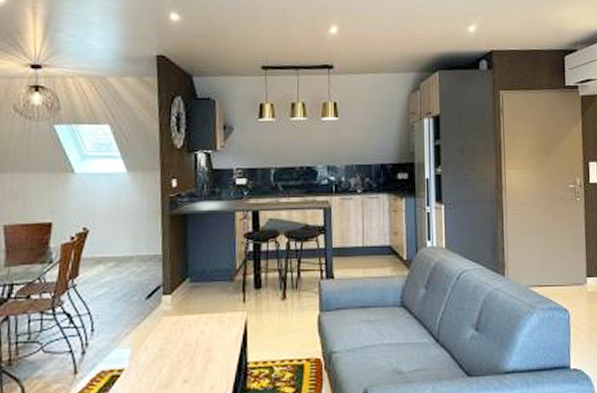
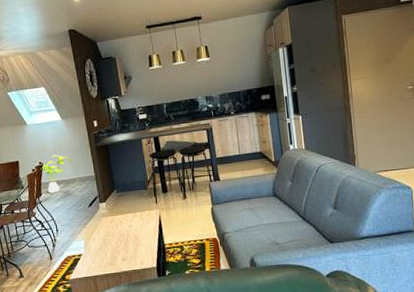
house plant: none [83,219,131,275] -> present [40,154,71,194]

